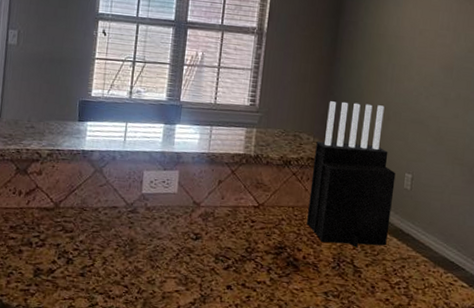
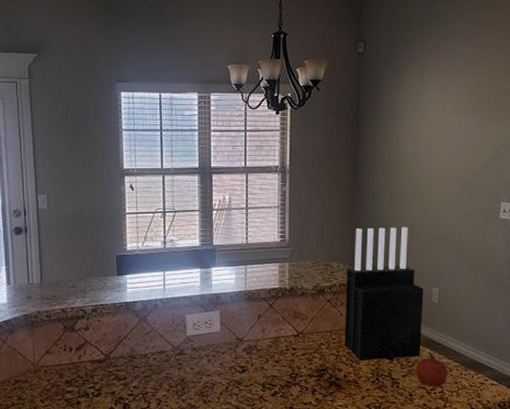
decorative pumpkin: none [381,242,415,282] -> present [416,352,448,387]

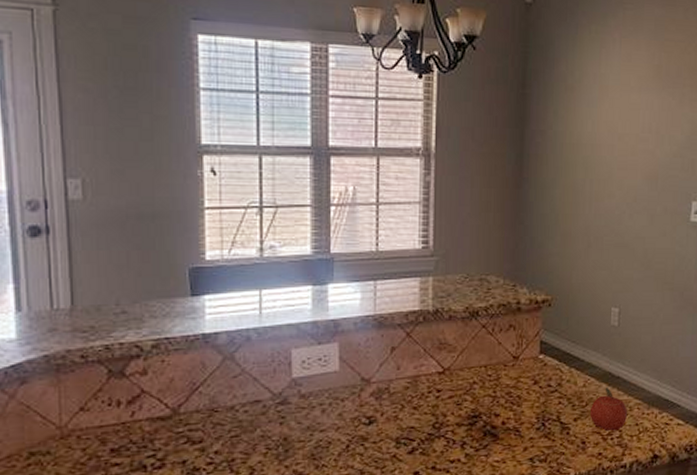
knife block: present [344,227,424,362] -> none [502,231,601,403]

